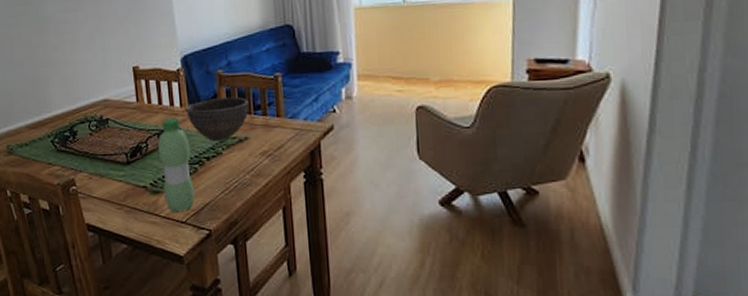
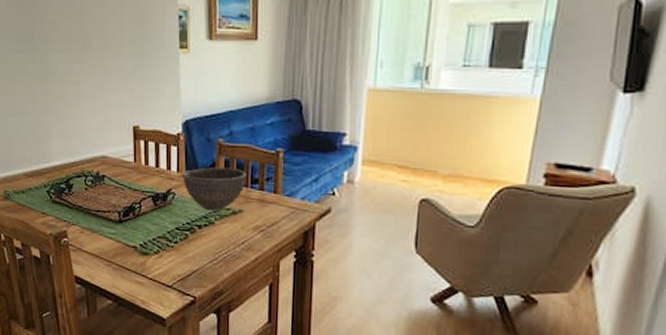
water bottle: present [157,117,195,212] -> none [150,181,184,276]

